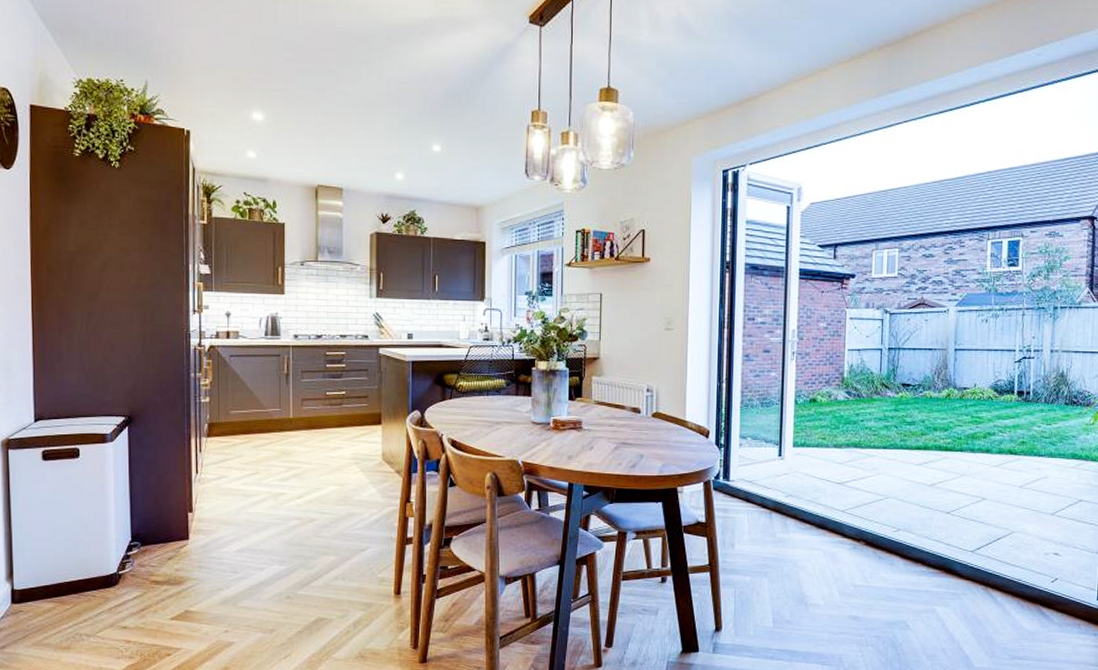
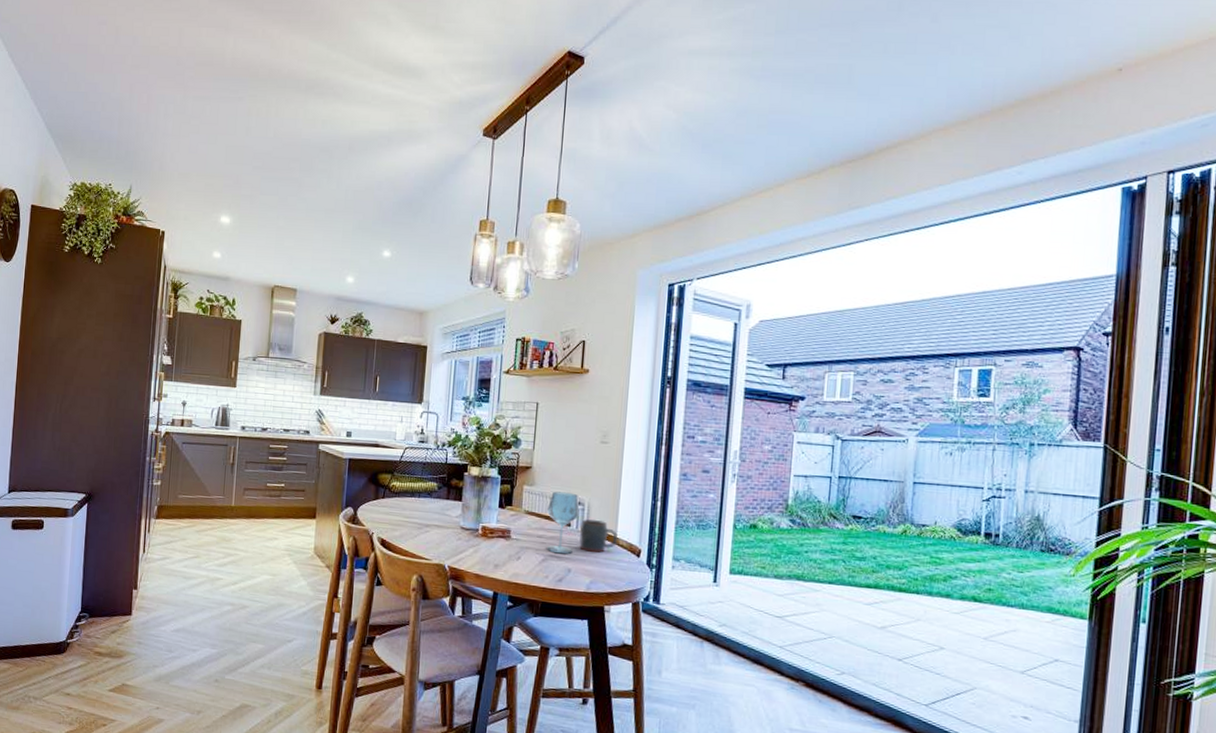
wine glass: none [617,380,648,441] -> present [547,491,580,555]
mug: none [649,404,686,436] -> present [578,518,618,553]

